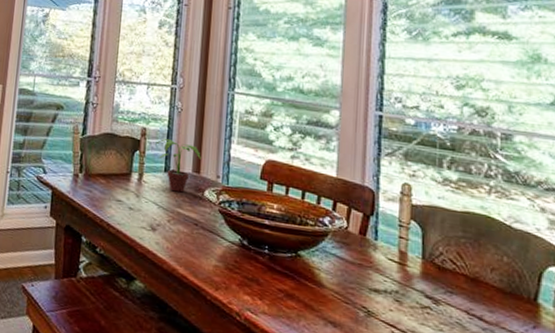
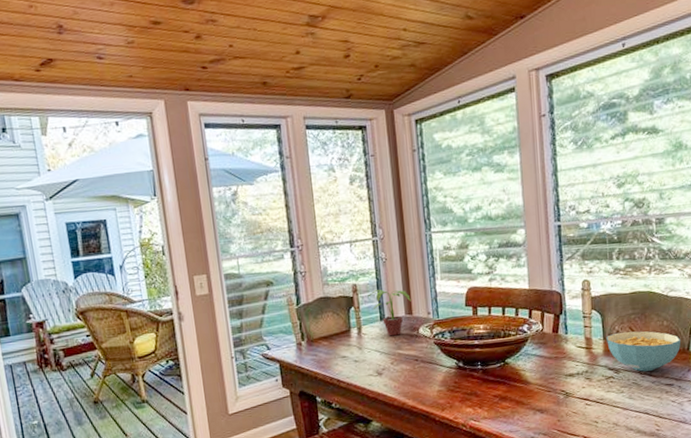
cereal bowl: none [426,255,525,314] -> present [606,331,680,372]

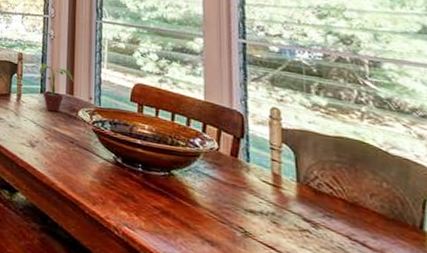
cereal bowl: present [606,331,680,372] -> none [301,178,409,240]

